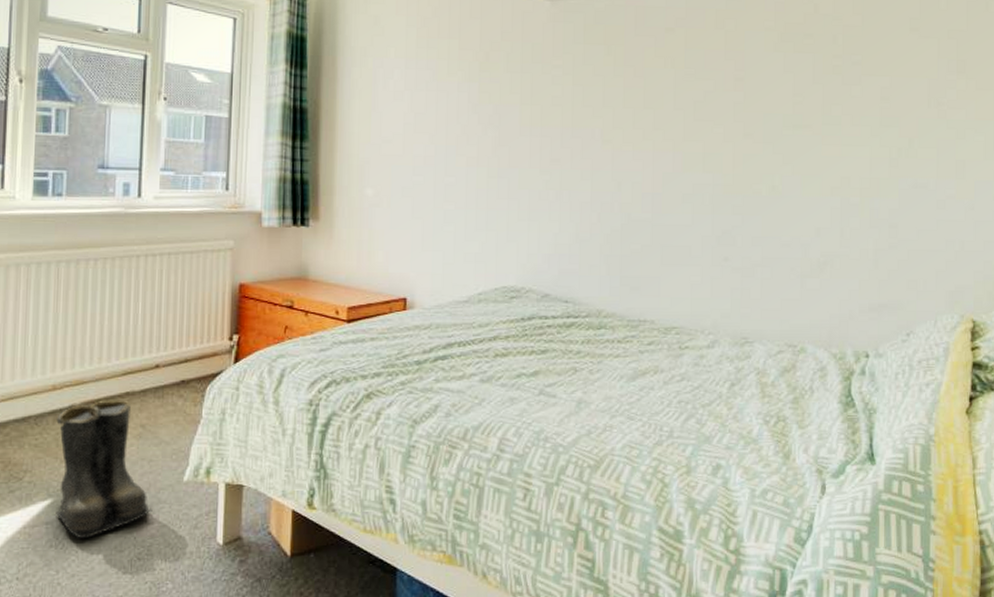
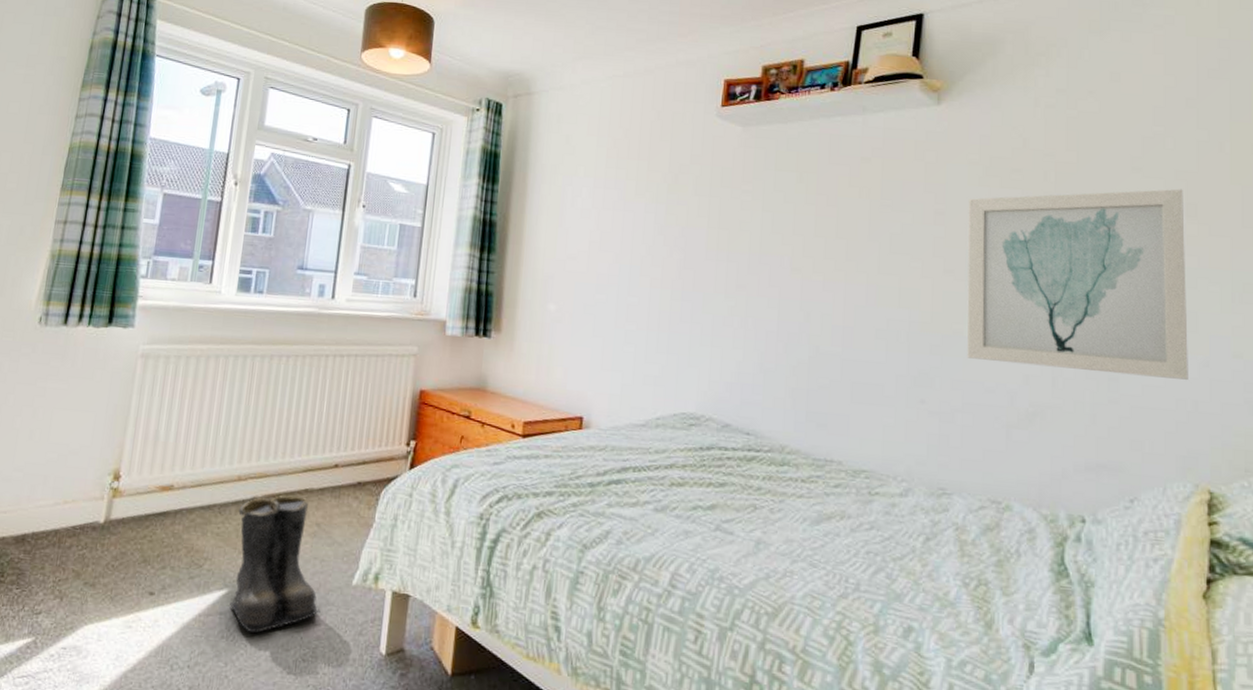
wall art: none [765,47,957,224] -> present [967,189,1188,381]

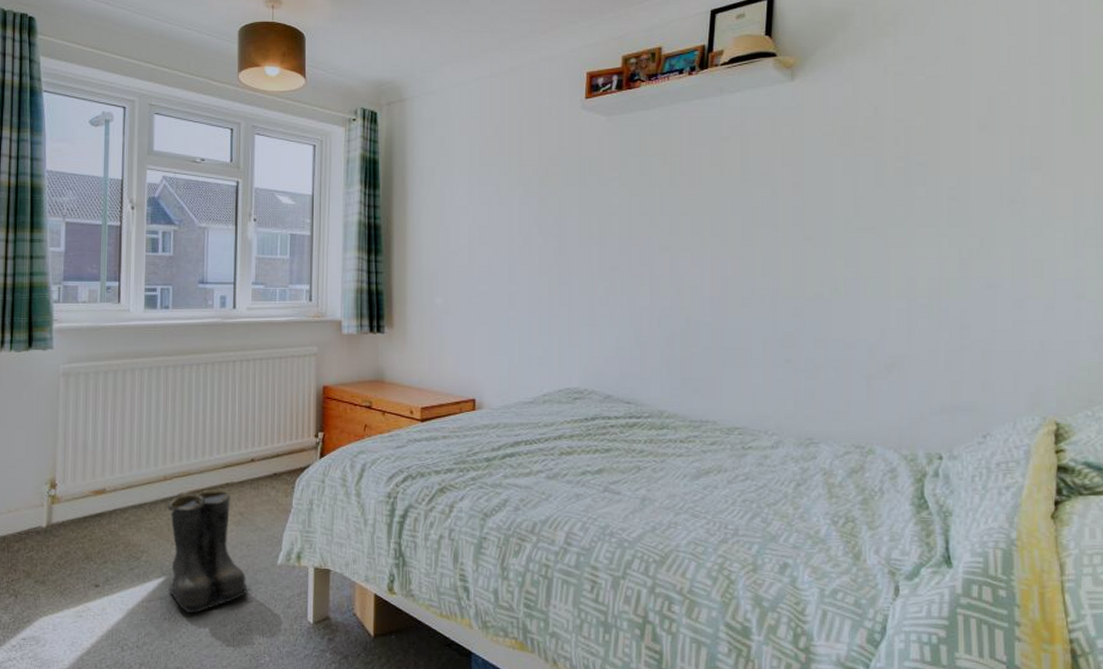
wall art: present [967,189,1188,381] -> none [824,144,1035,324]

